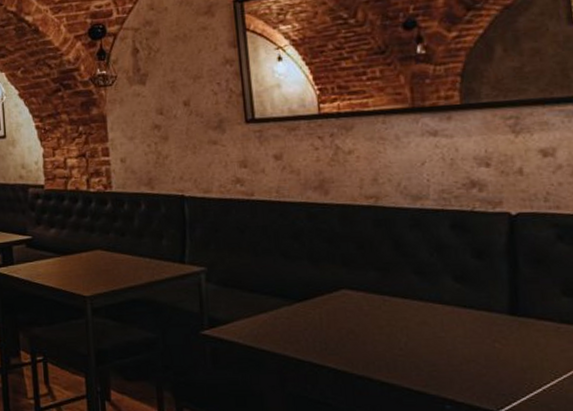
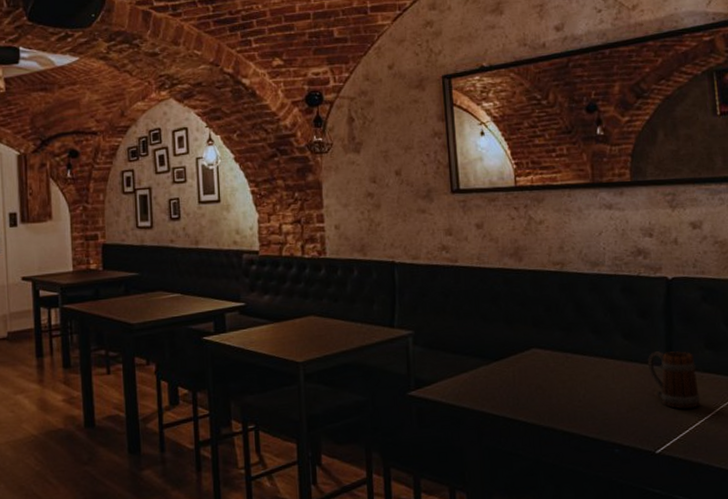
beer mug: none [485,297,557,365] -> present [647,351,701,409]

